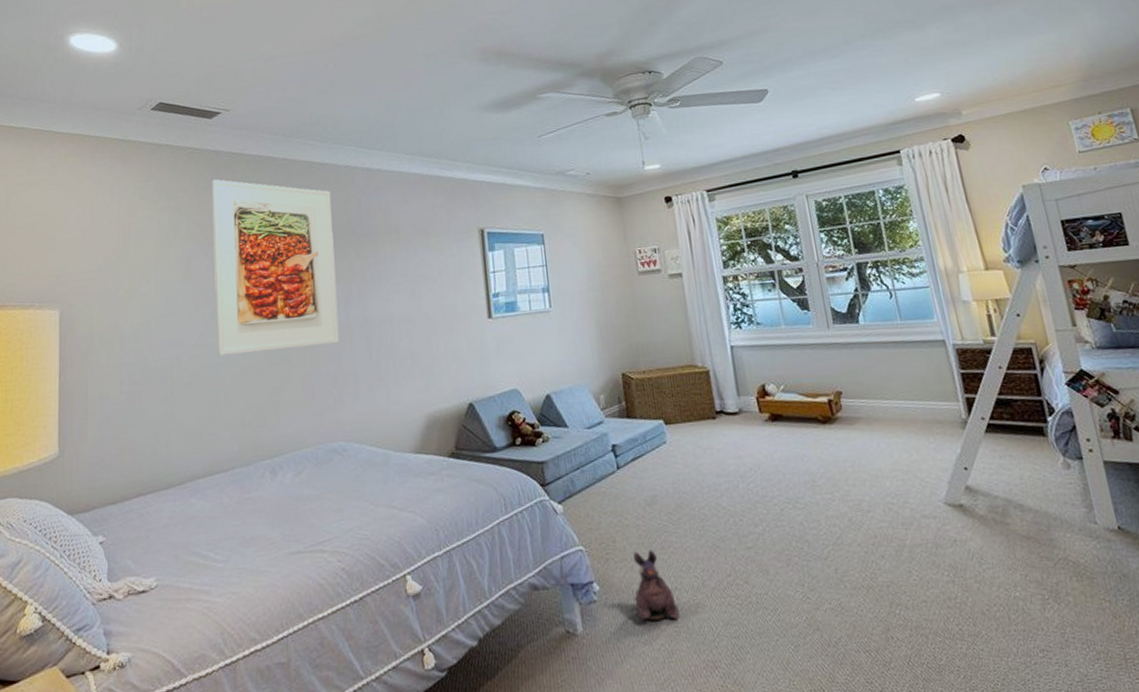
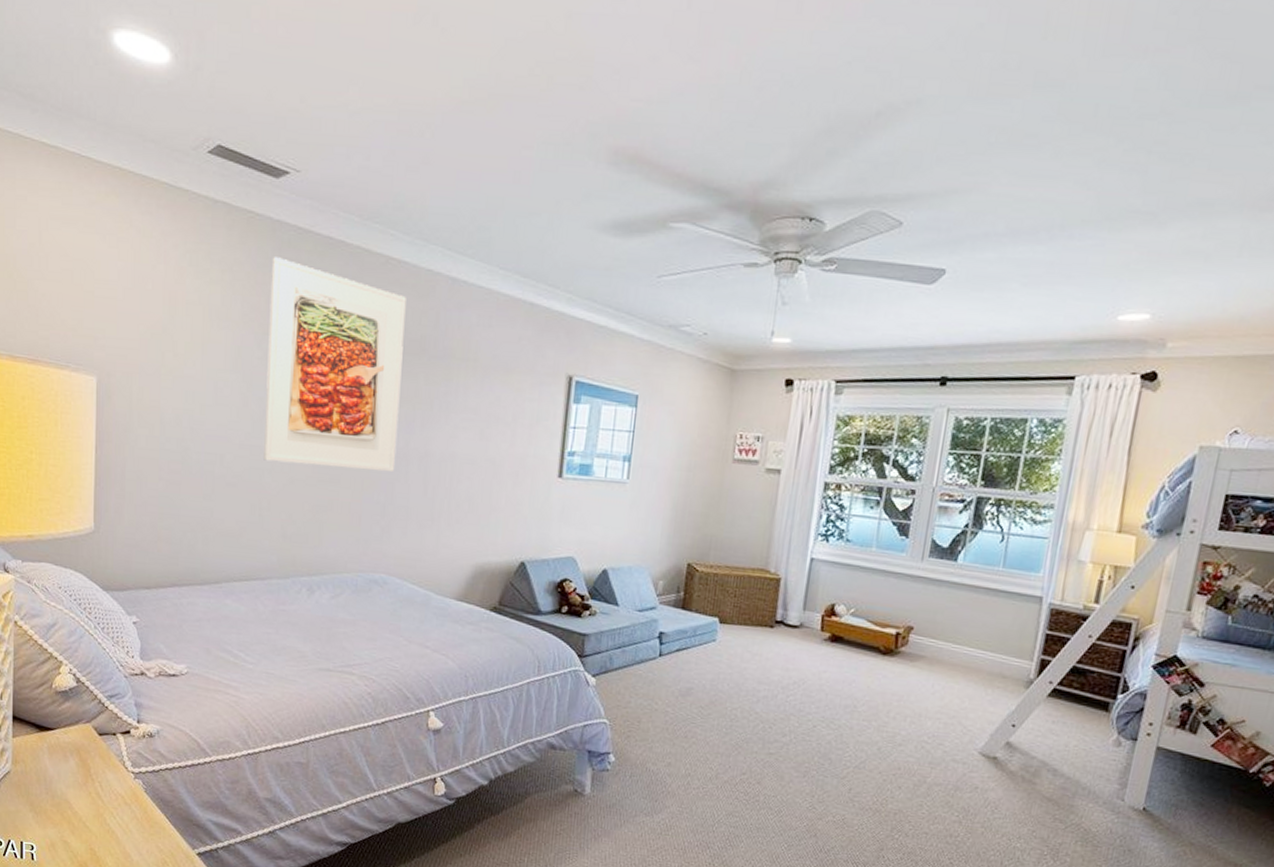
plush toy: present [633,550,680,621] -> none [645,734,687,801]

